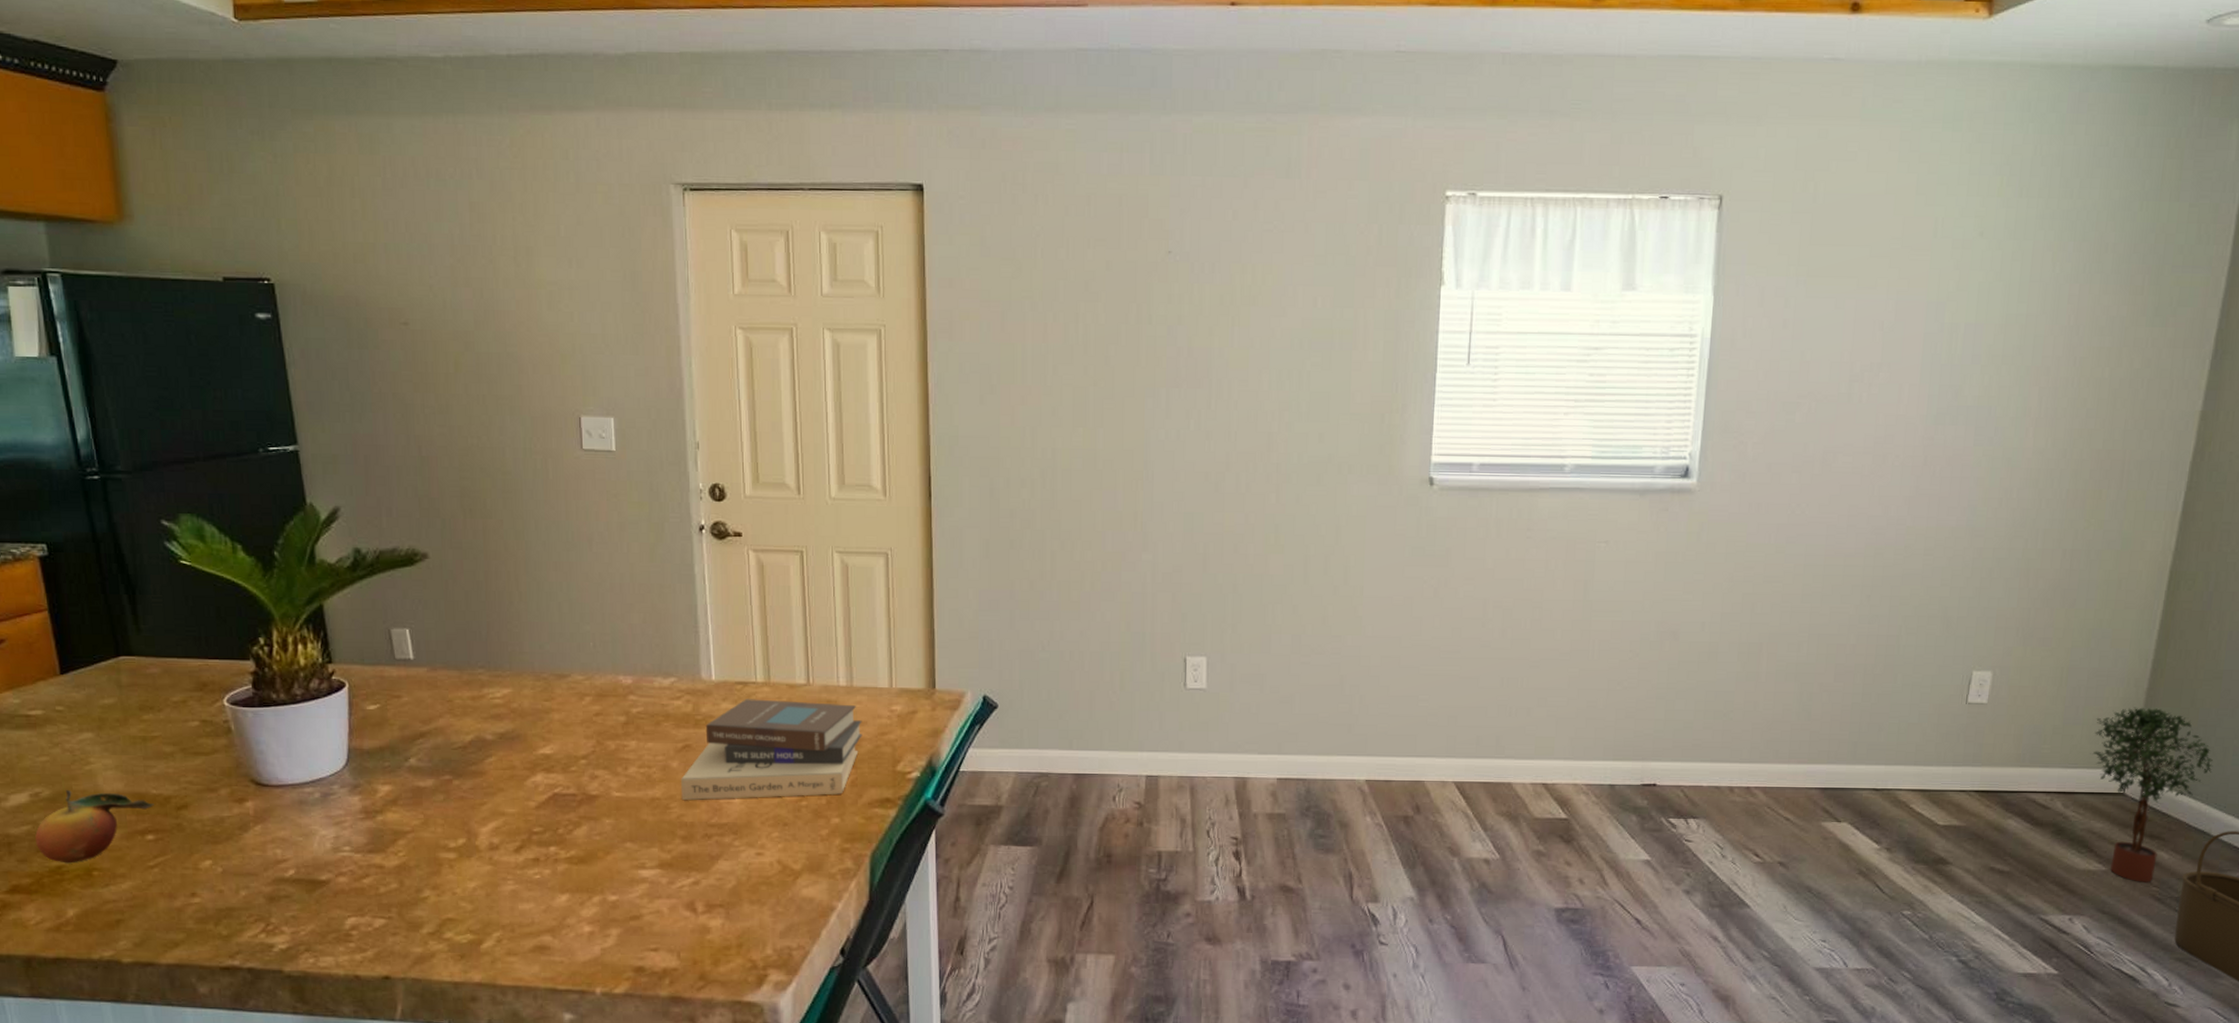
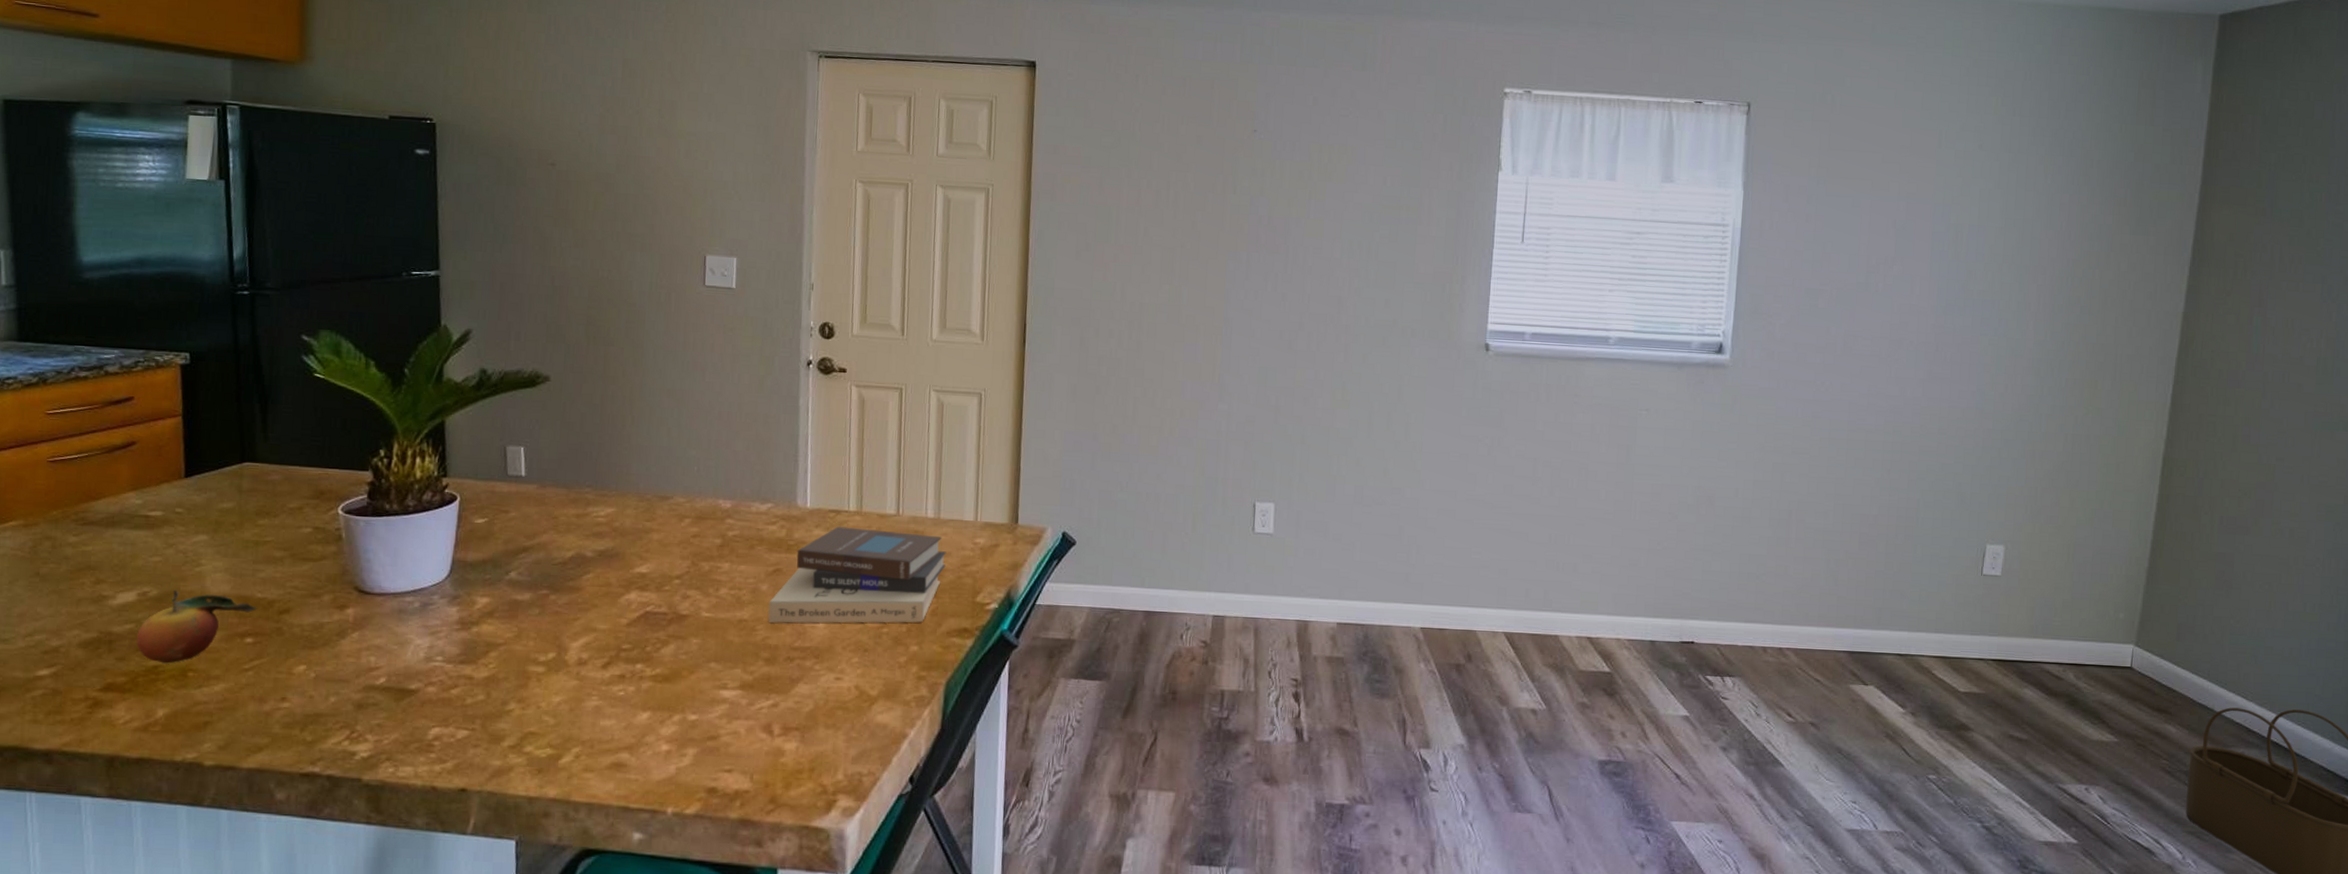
potted tree: present [2092,707,2213,882] -> none [2100,584,2213,755]

